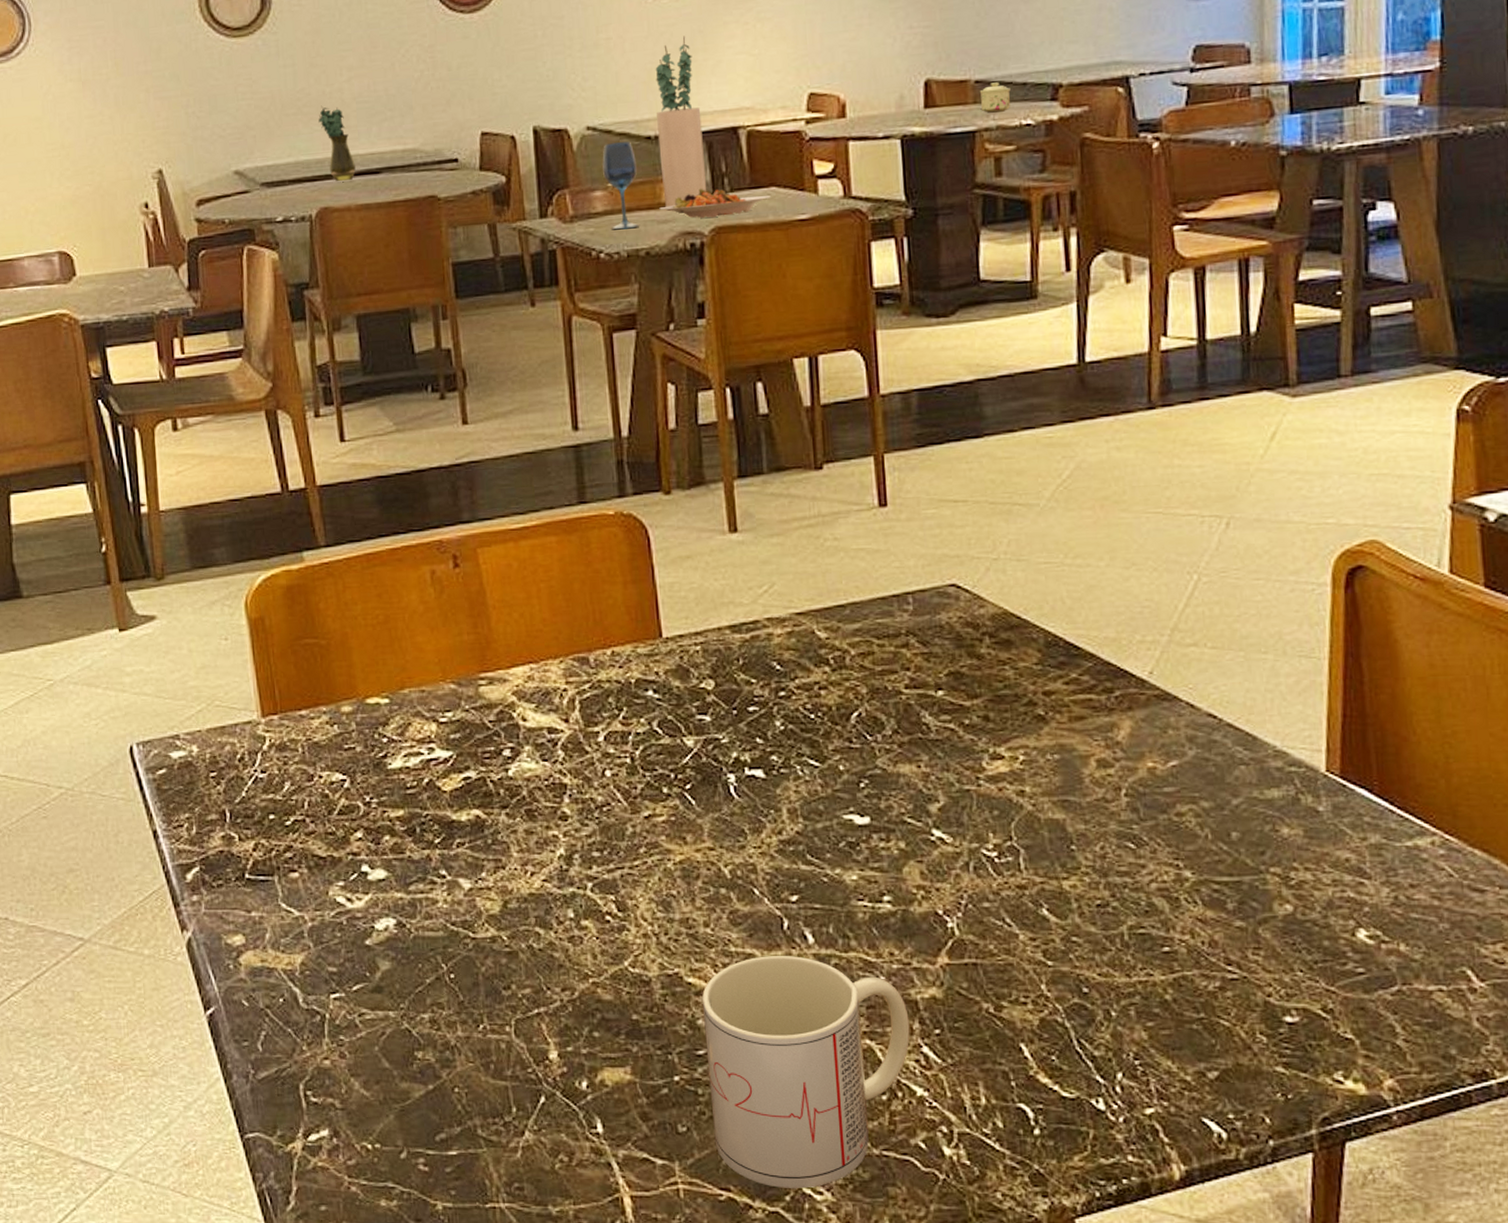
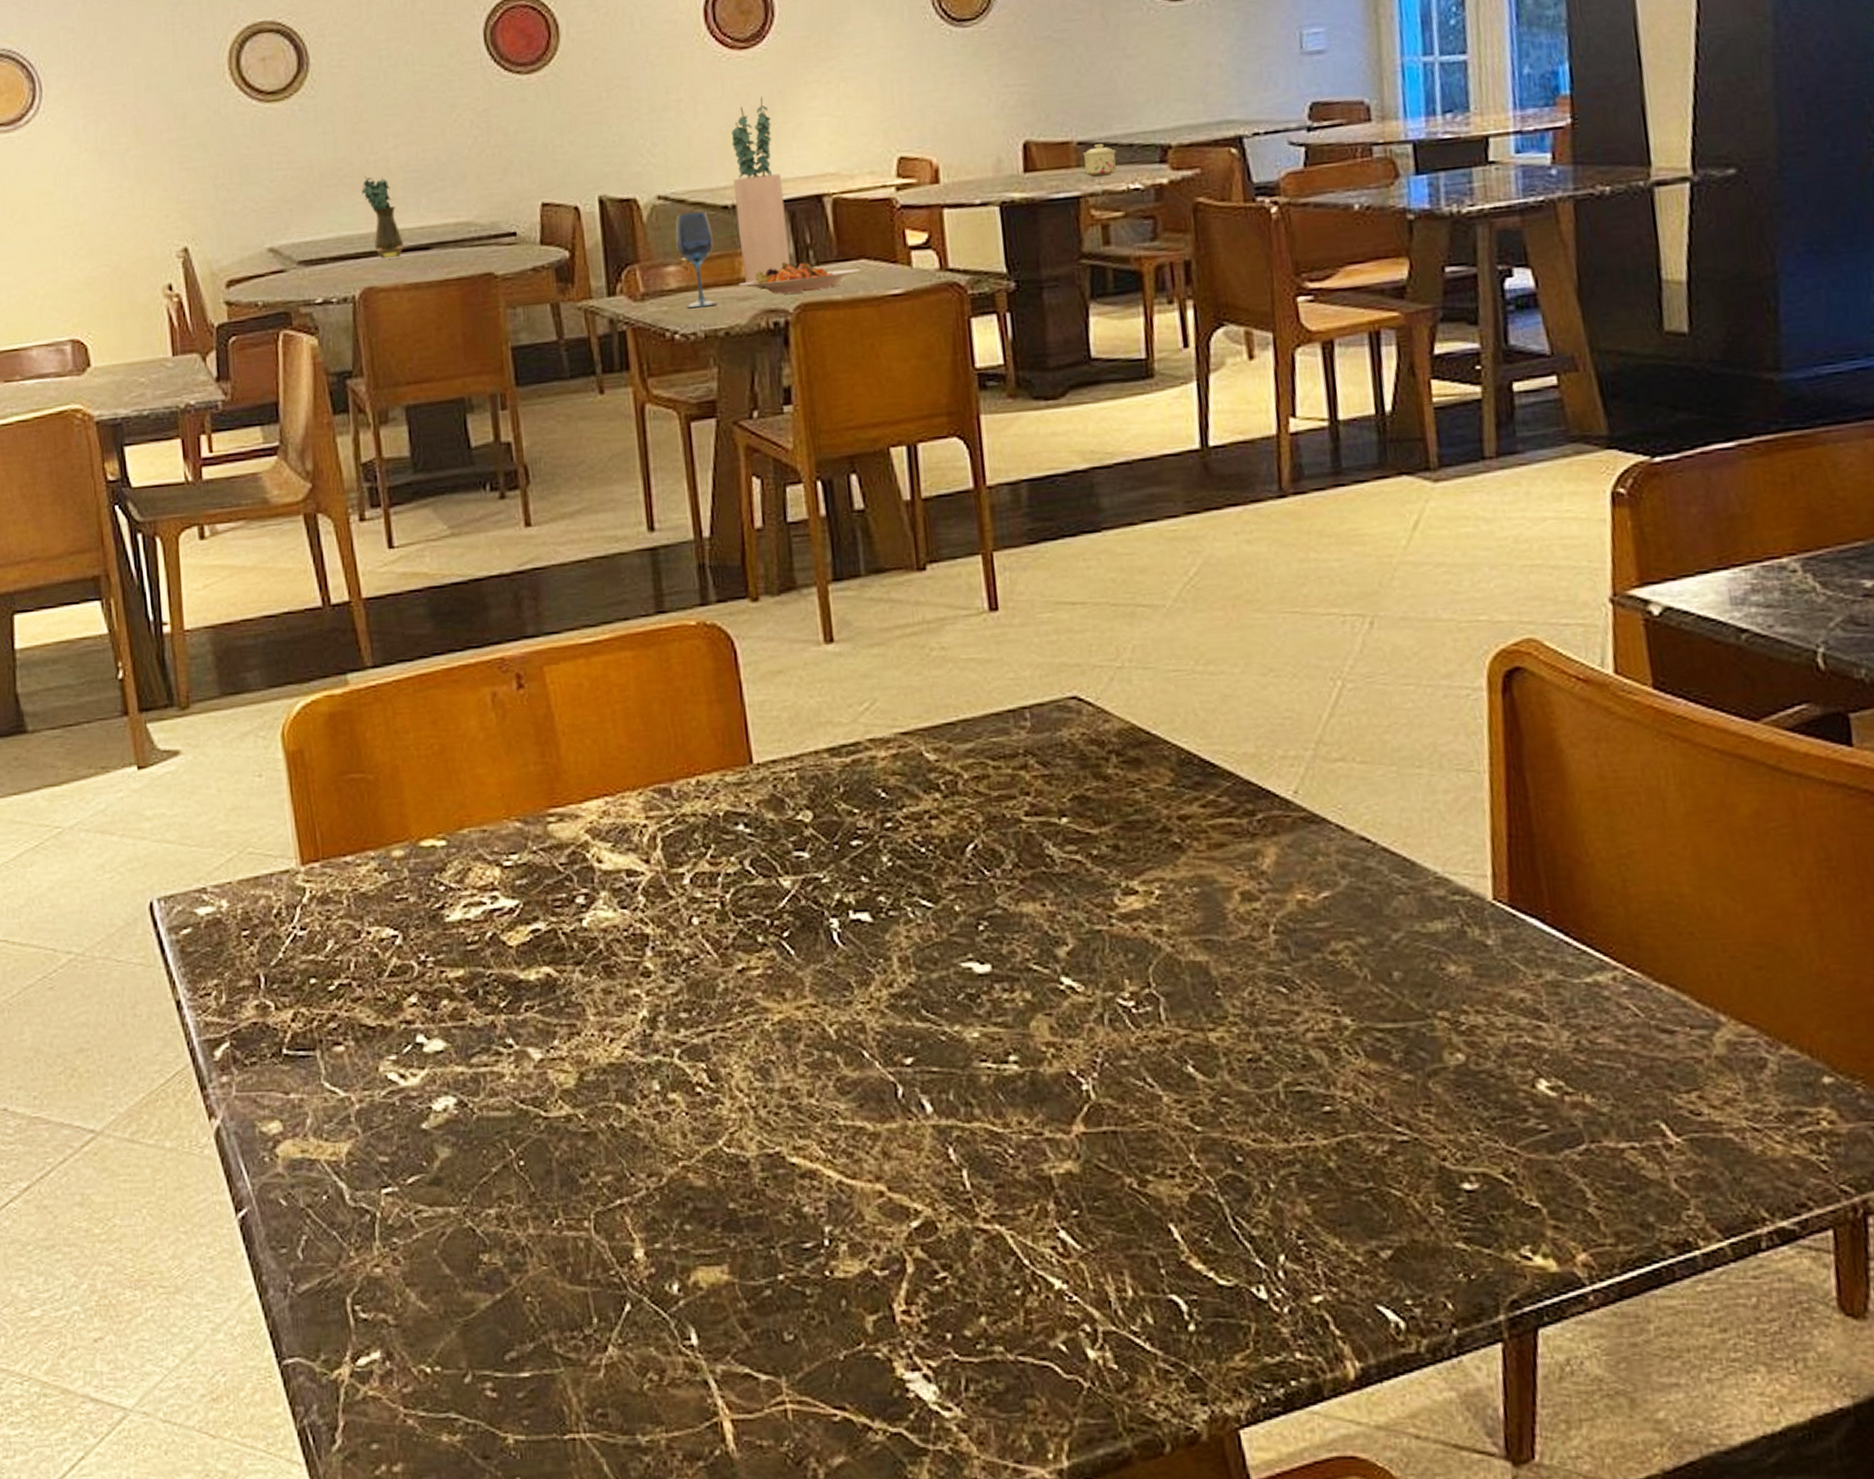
mug: present [701,955,910,1189] -> none [807,1127,1045,1404]

